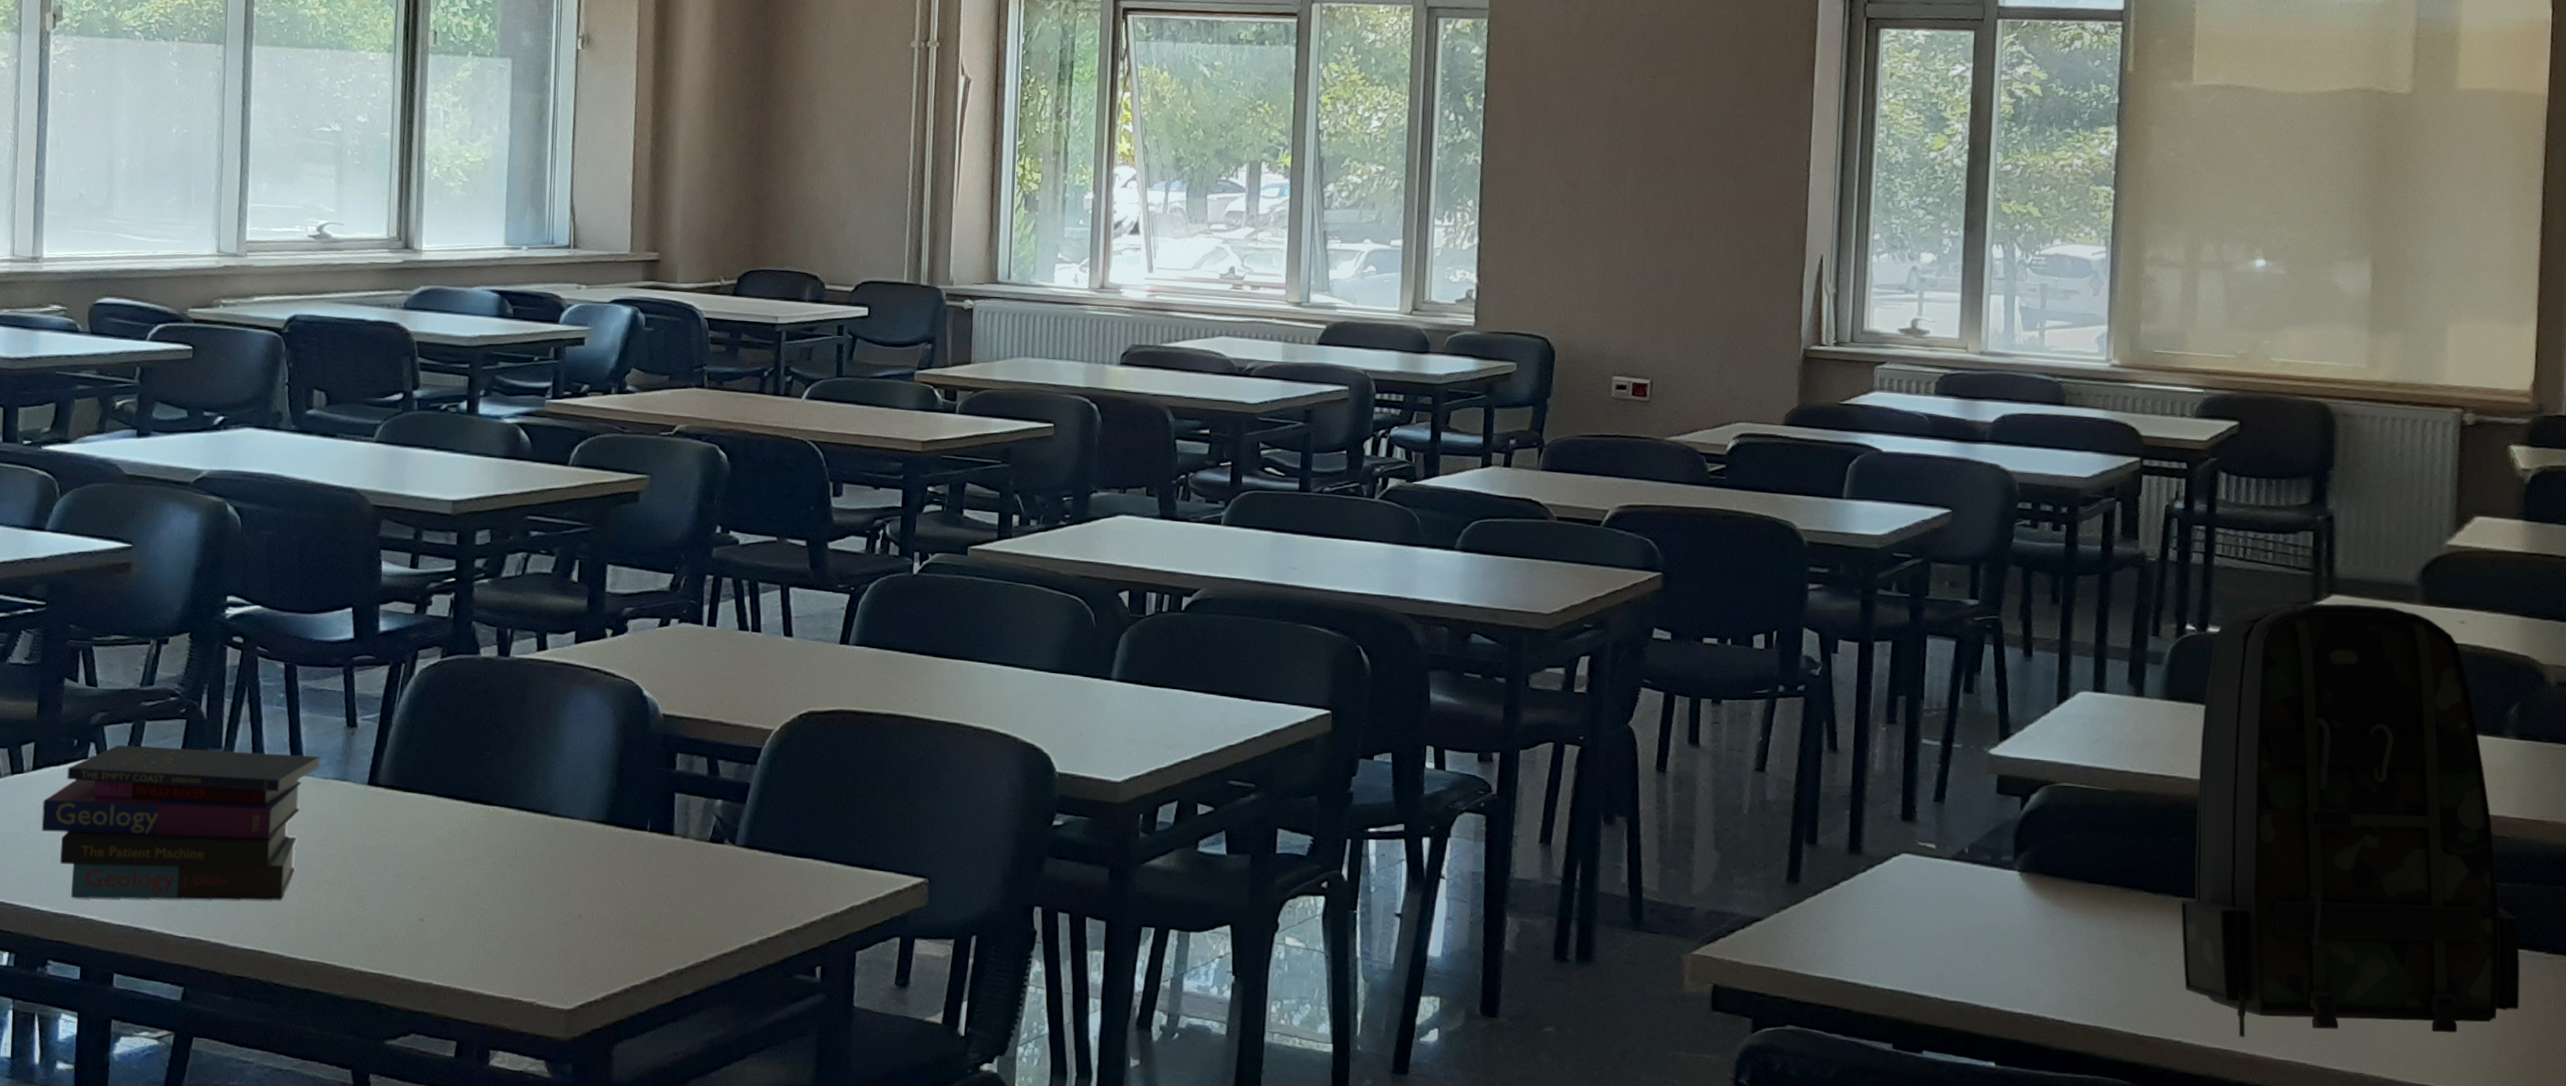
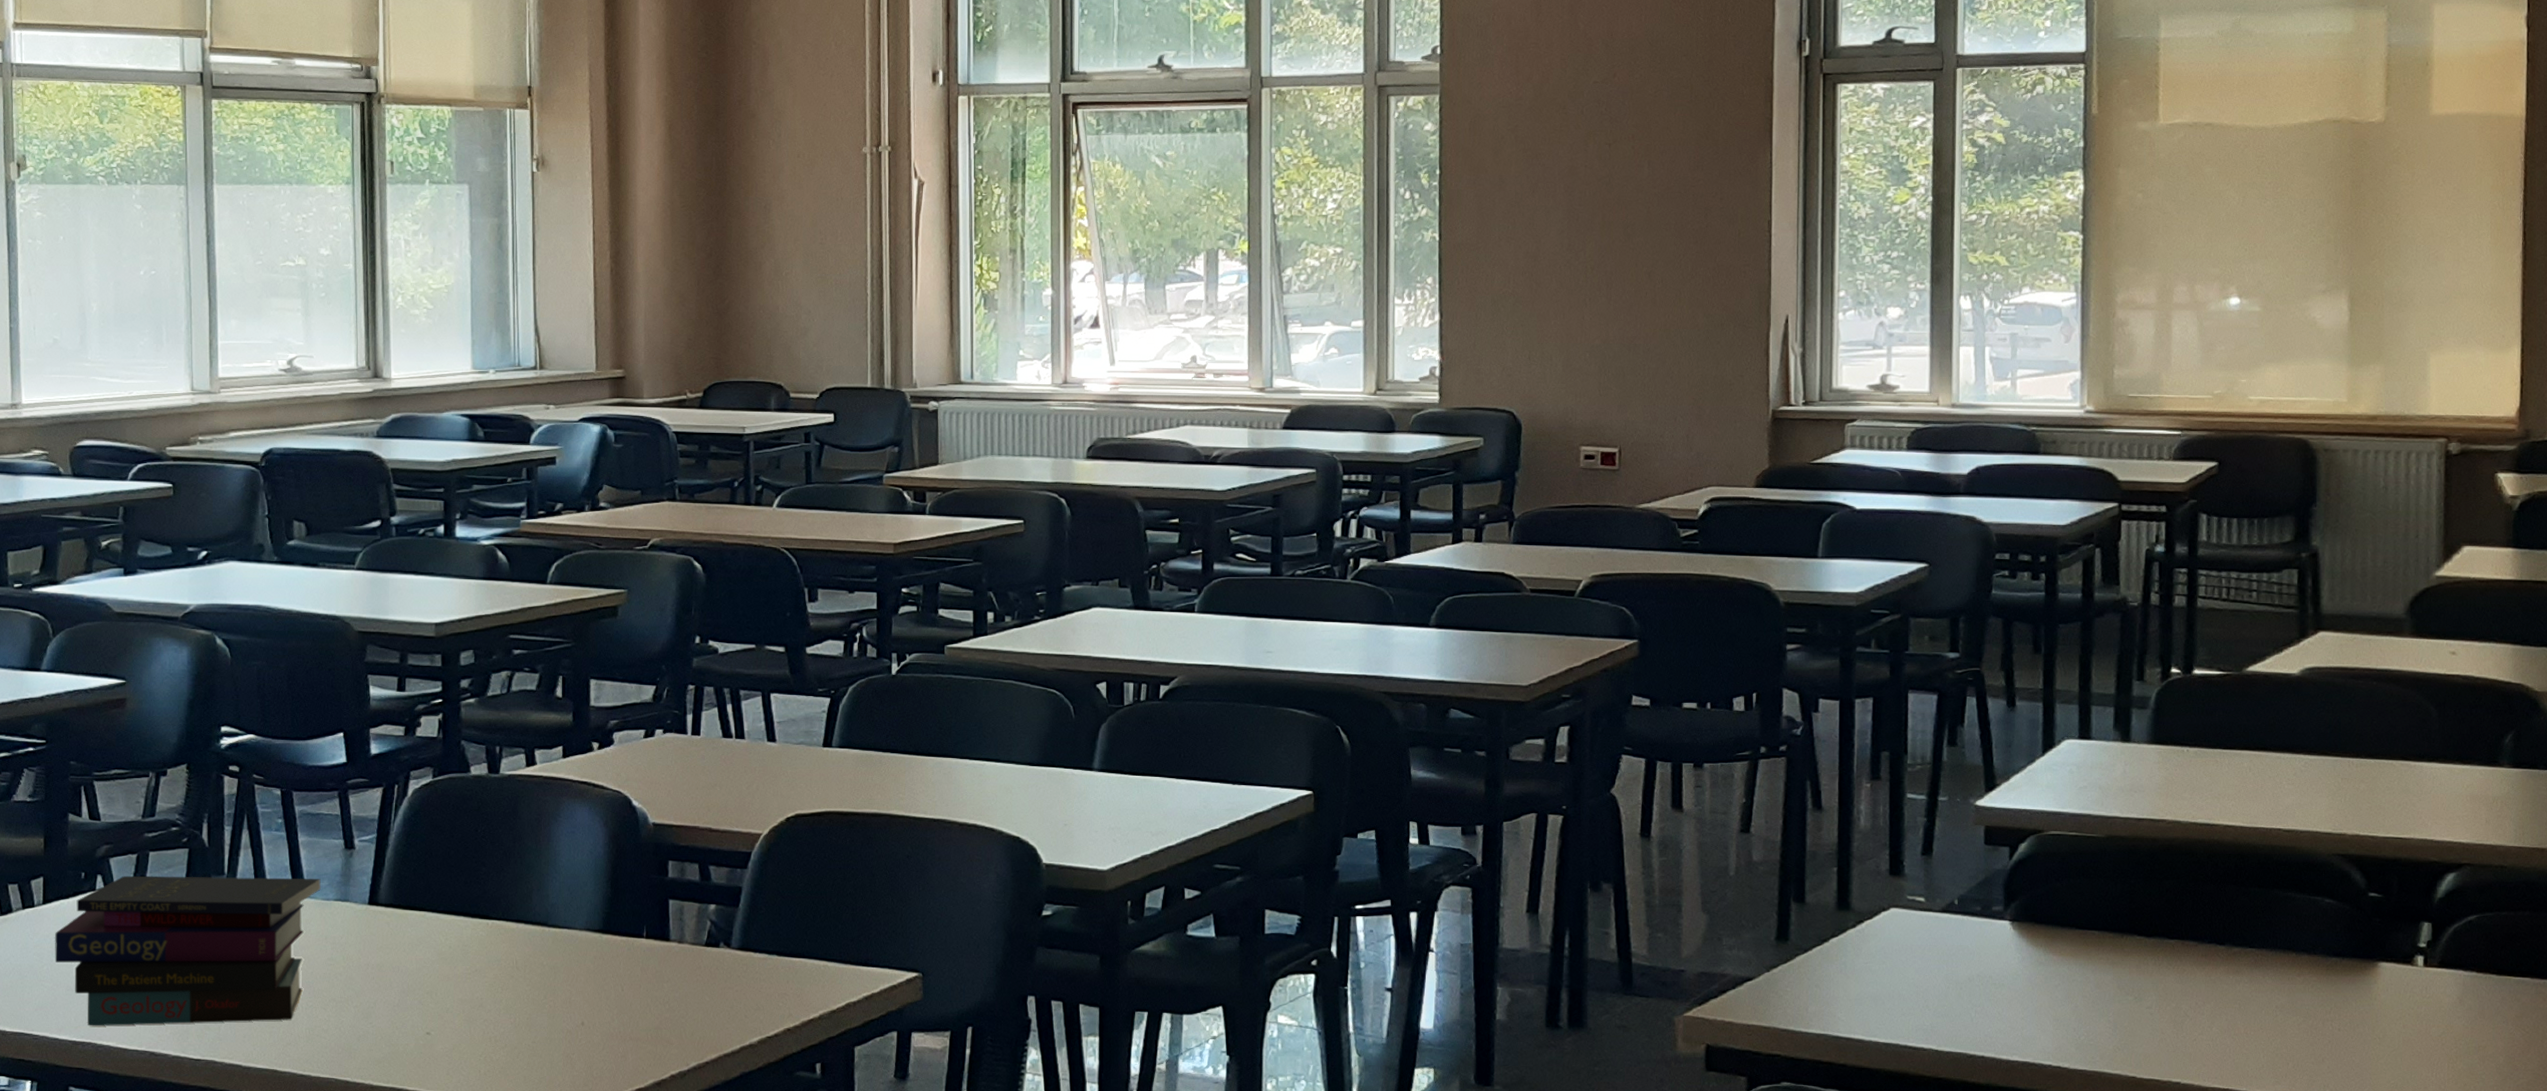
backpack: present [2180,601,2520,1038] -> none [2175,639,2523,1077]

